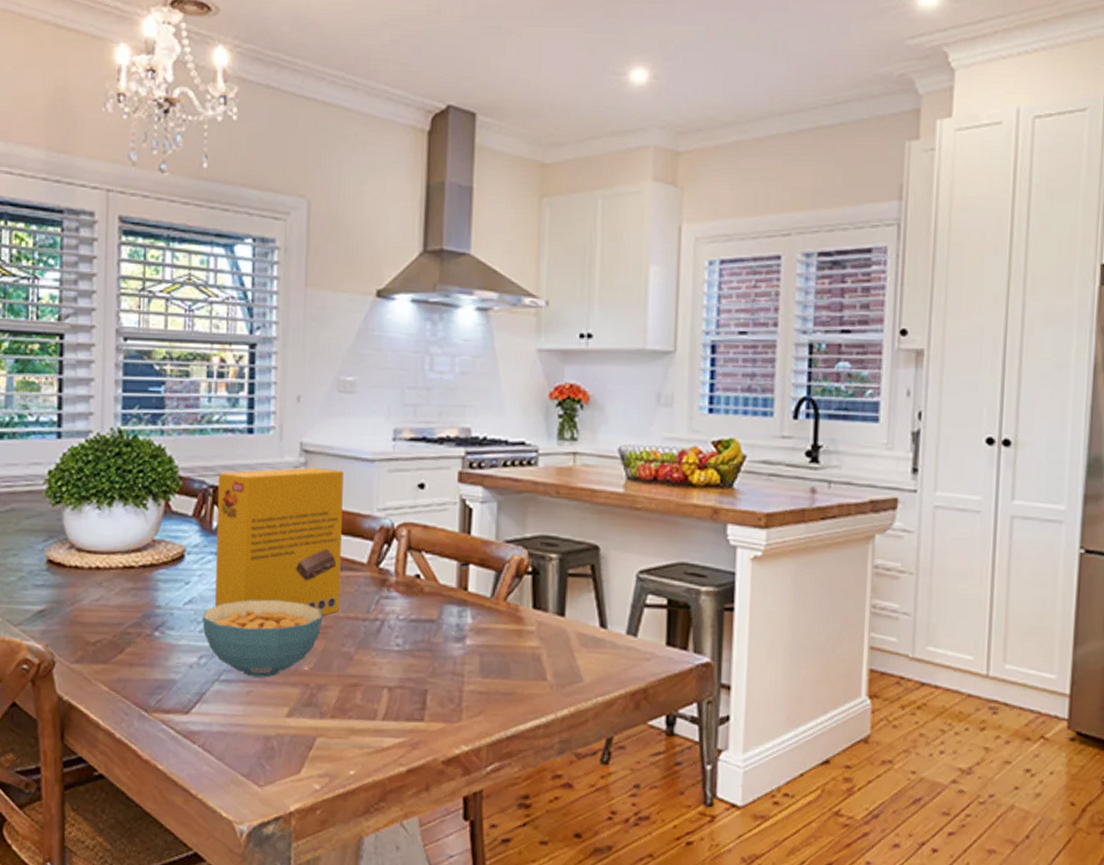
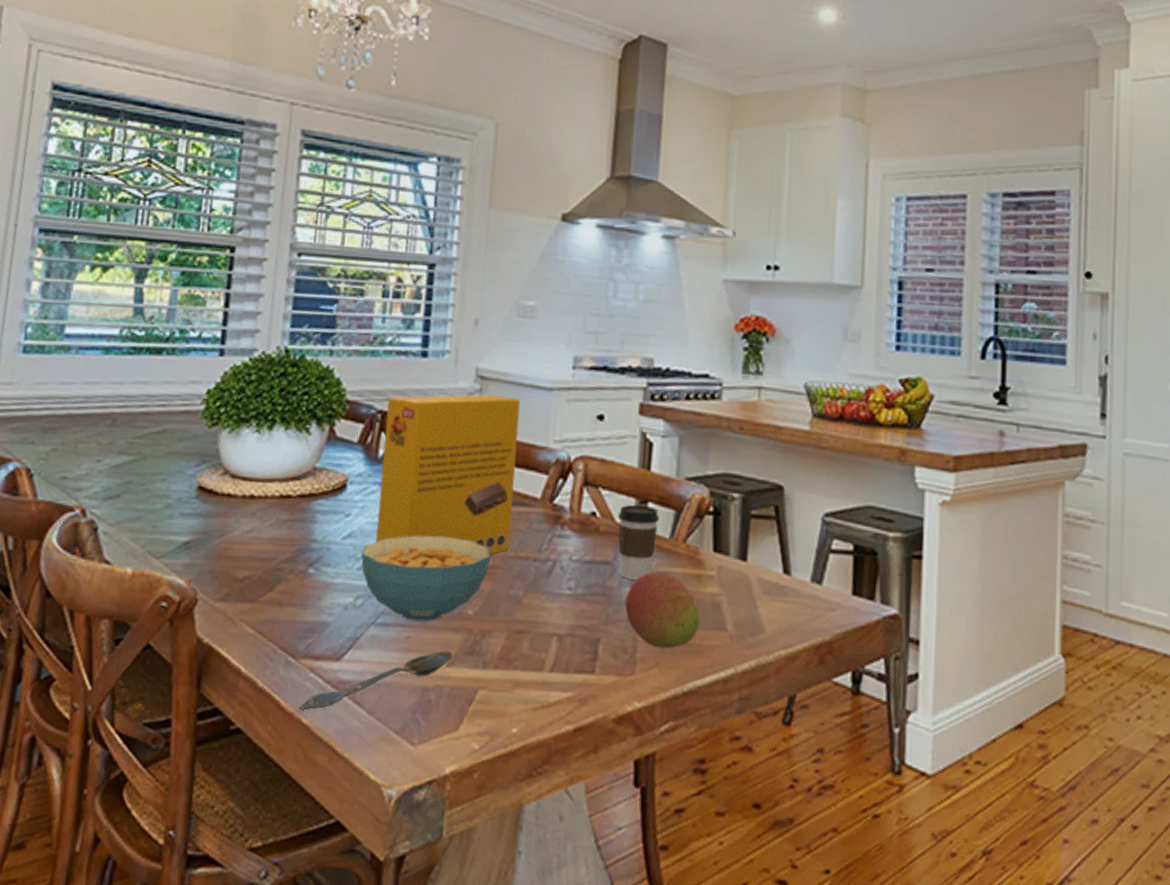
spoon: none [154,704,292,758] -> present [298,651,453,710]
coffee cup: none [442,566,480,636] -> present [618,504,659,580]
fruit: none [450,629,522,698] -> present [624,572,700,649]

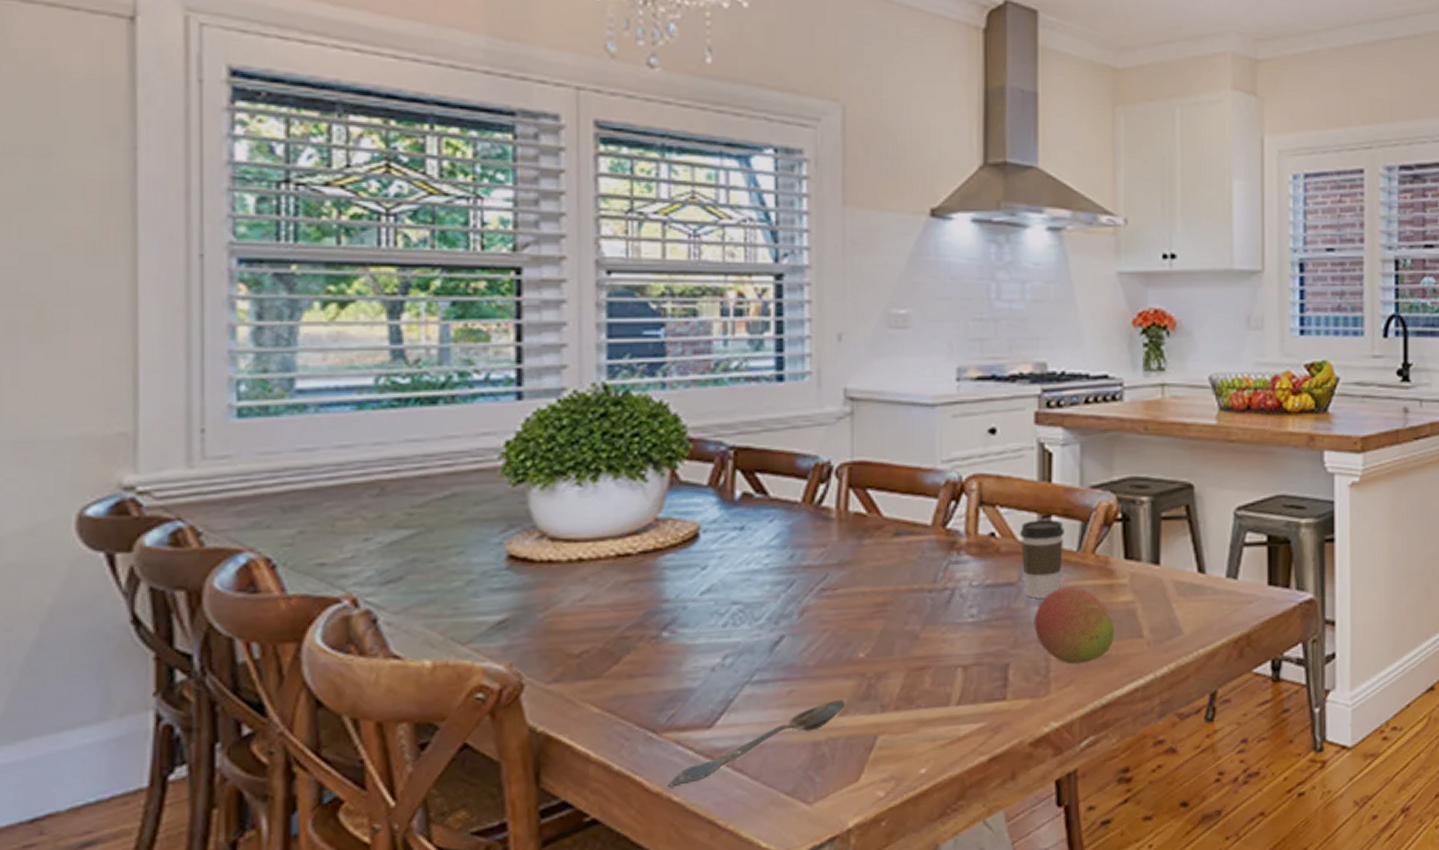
cereal bowl: present [361,535,491,622] -> none [726,577,880,674]
cereal box: present [375,394,520,554] -> none [740,416,900,593]

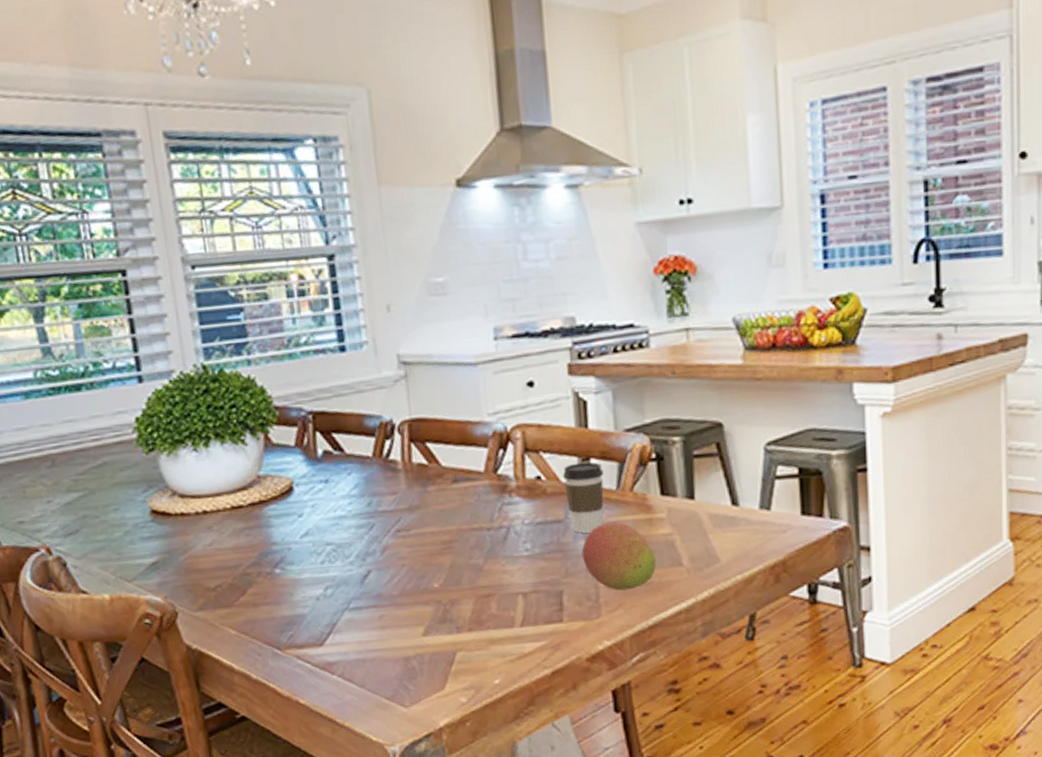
spoon: present [667,700,845,788] -> none [294,623,427,693]

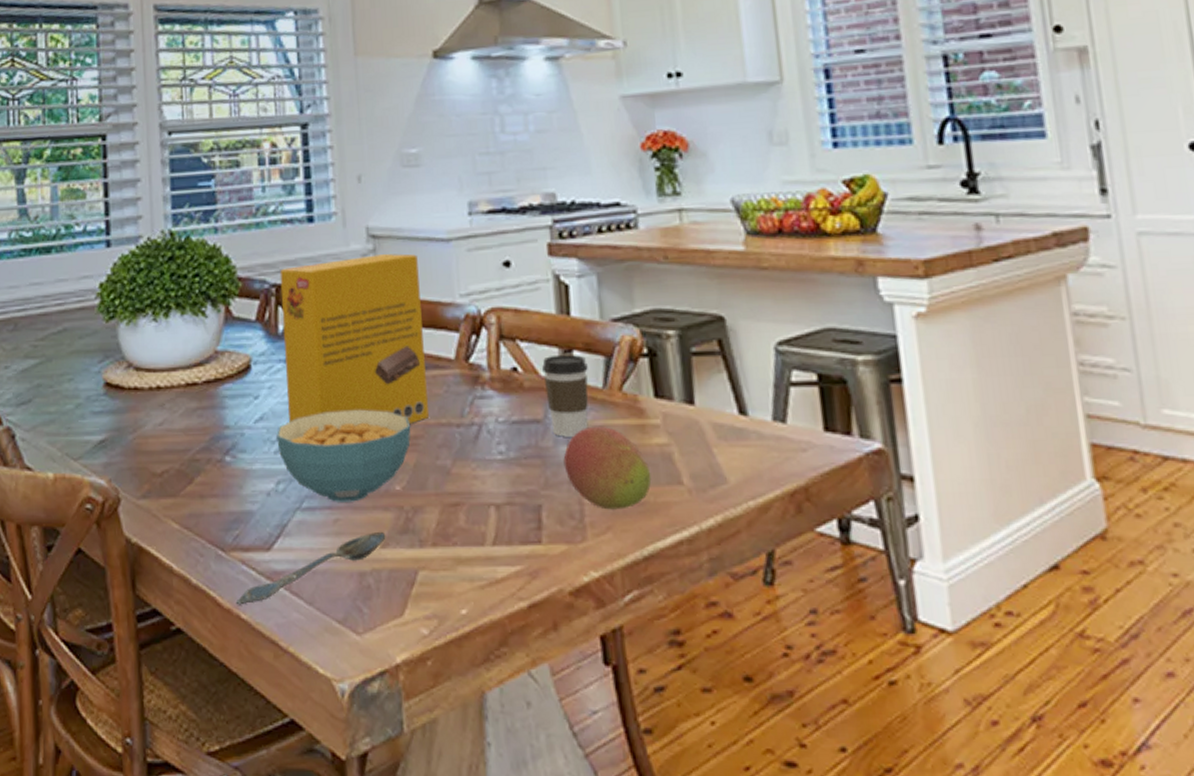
spoon: none [294,623,427,693] -> present [235,532,386,605]
cereal box: none [315,378,462,536] -> present [279,253,429,424]
cereal bowl: none [322,520,446,601] -> present [276,409,411,502]

